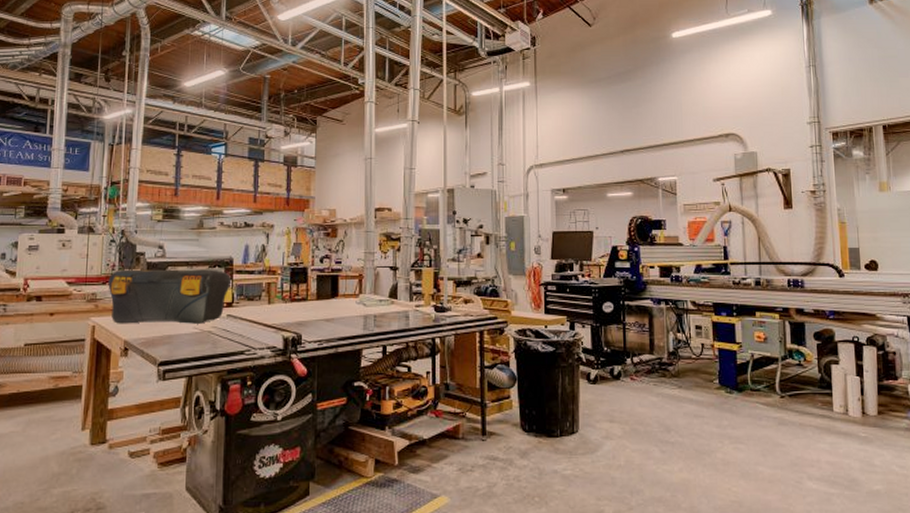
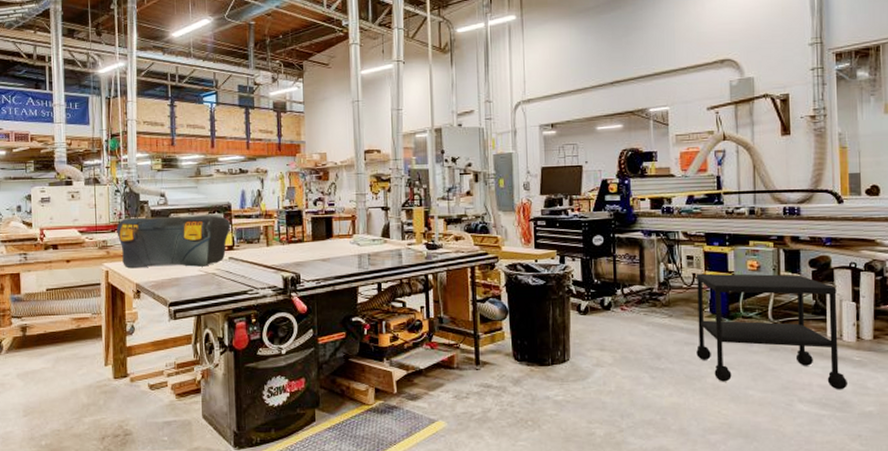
utility cart: none [704,344,855,467] -> present [695,273,847,390]

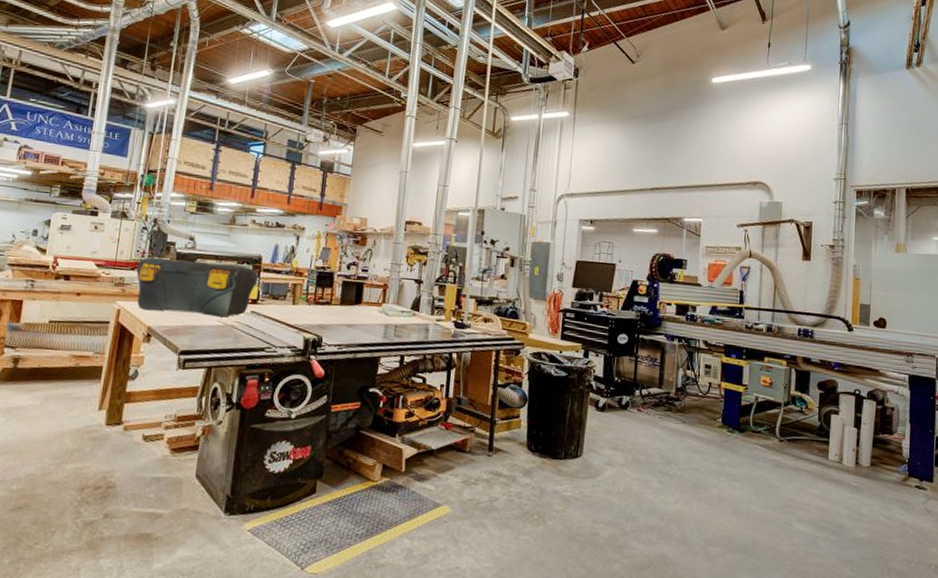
utility cart: present [695,273,847,390] -> none [705,383,844,514]

